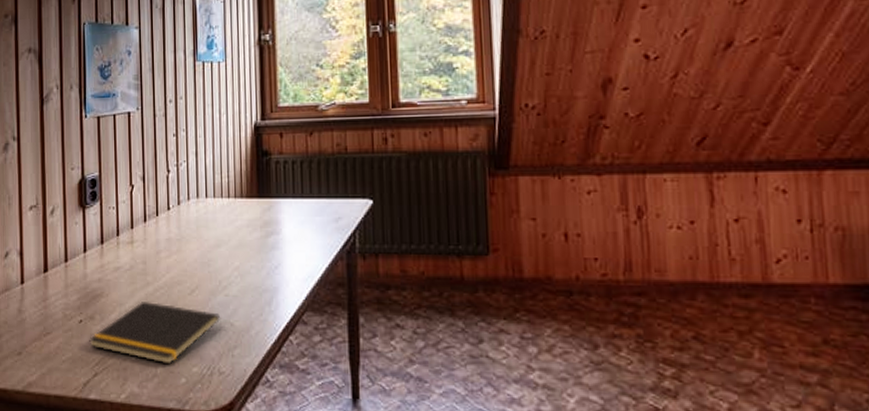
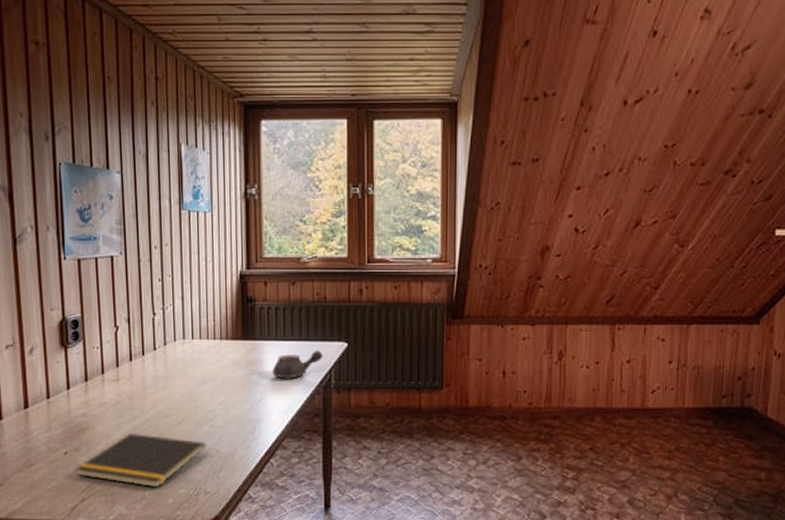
teapot: none [290,208,346,242] -> present [273,350,323,379]

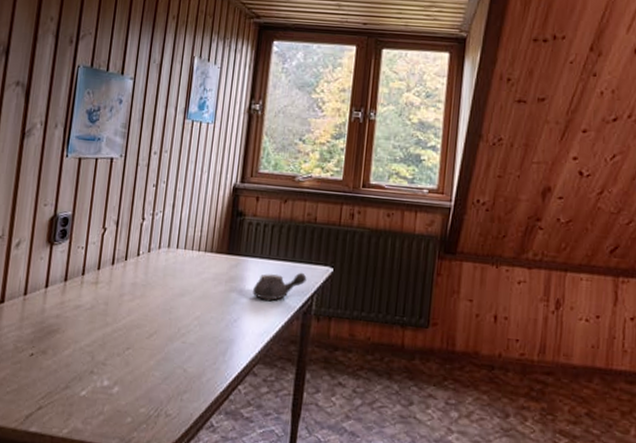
notepad: present [75,434,206,488] -> none [37,341,174,404]

